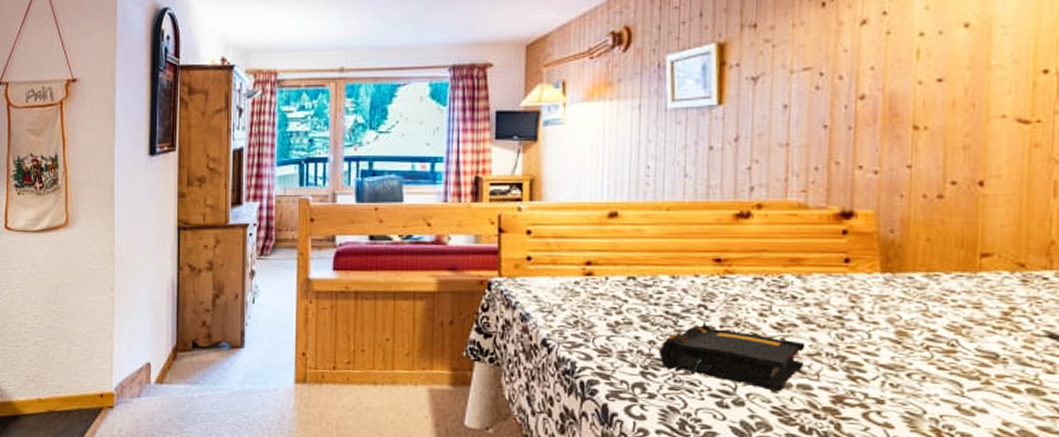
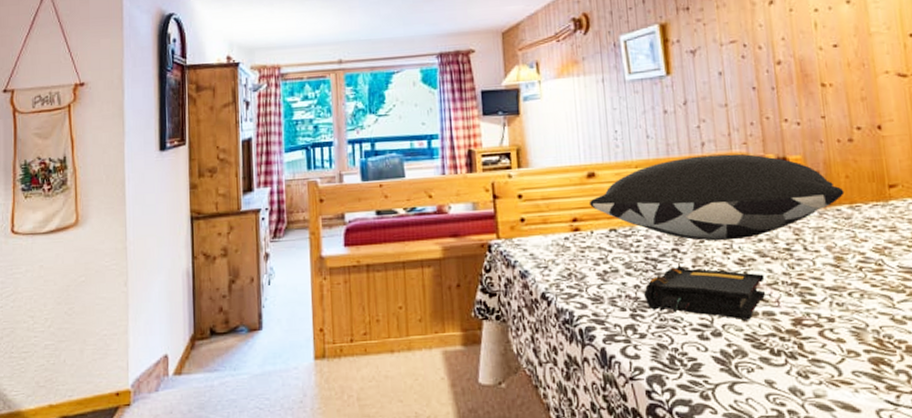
pillow: none [607,202,922,301] -> present [588,153,845,241]

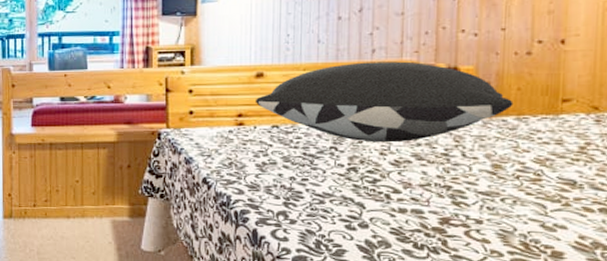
book: present [644,265,765,320] -> none [298,162,418,216]

